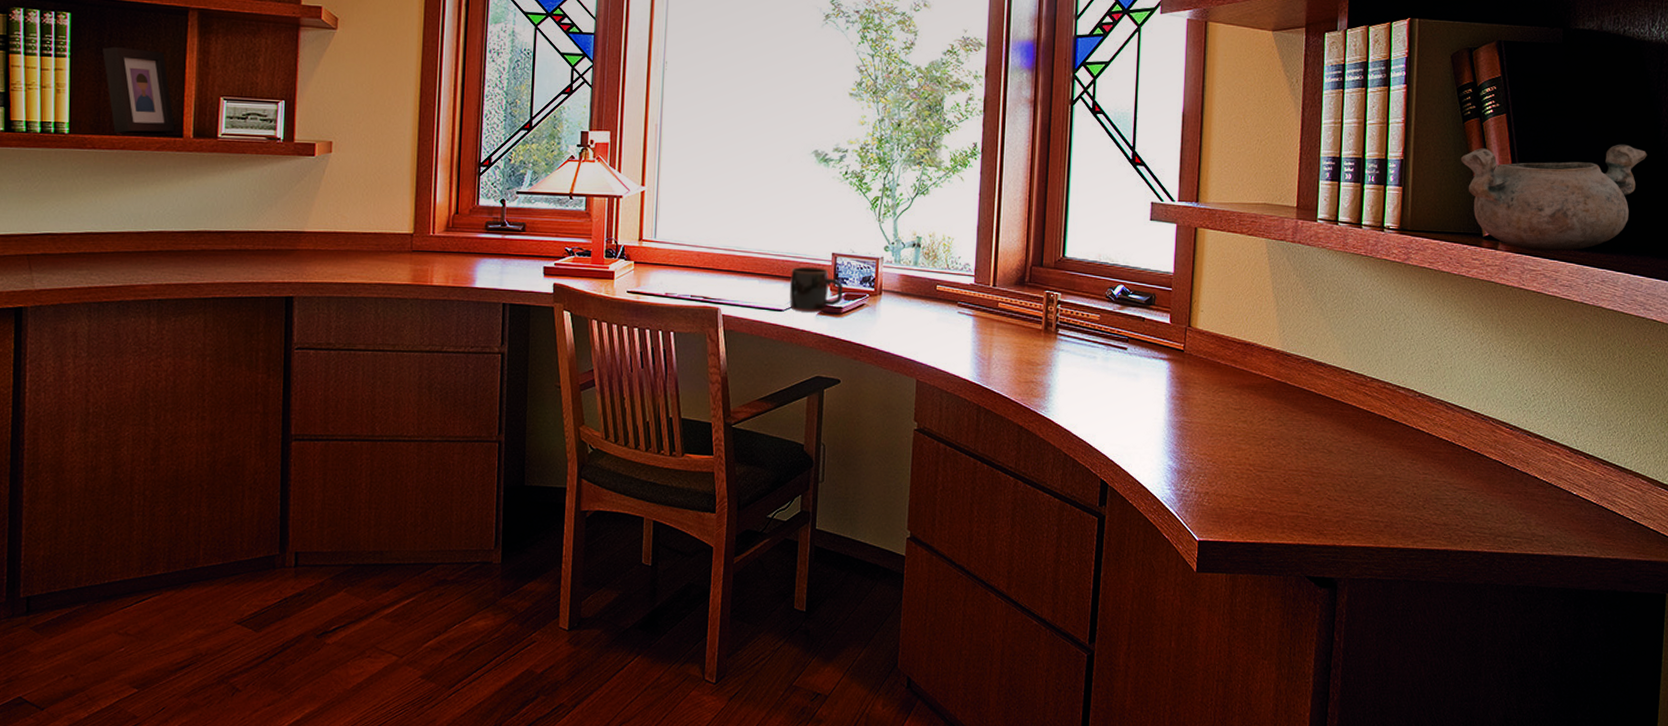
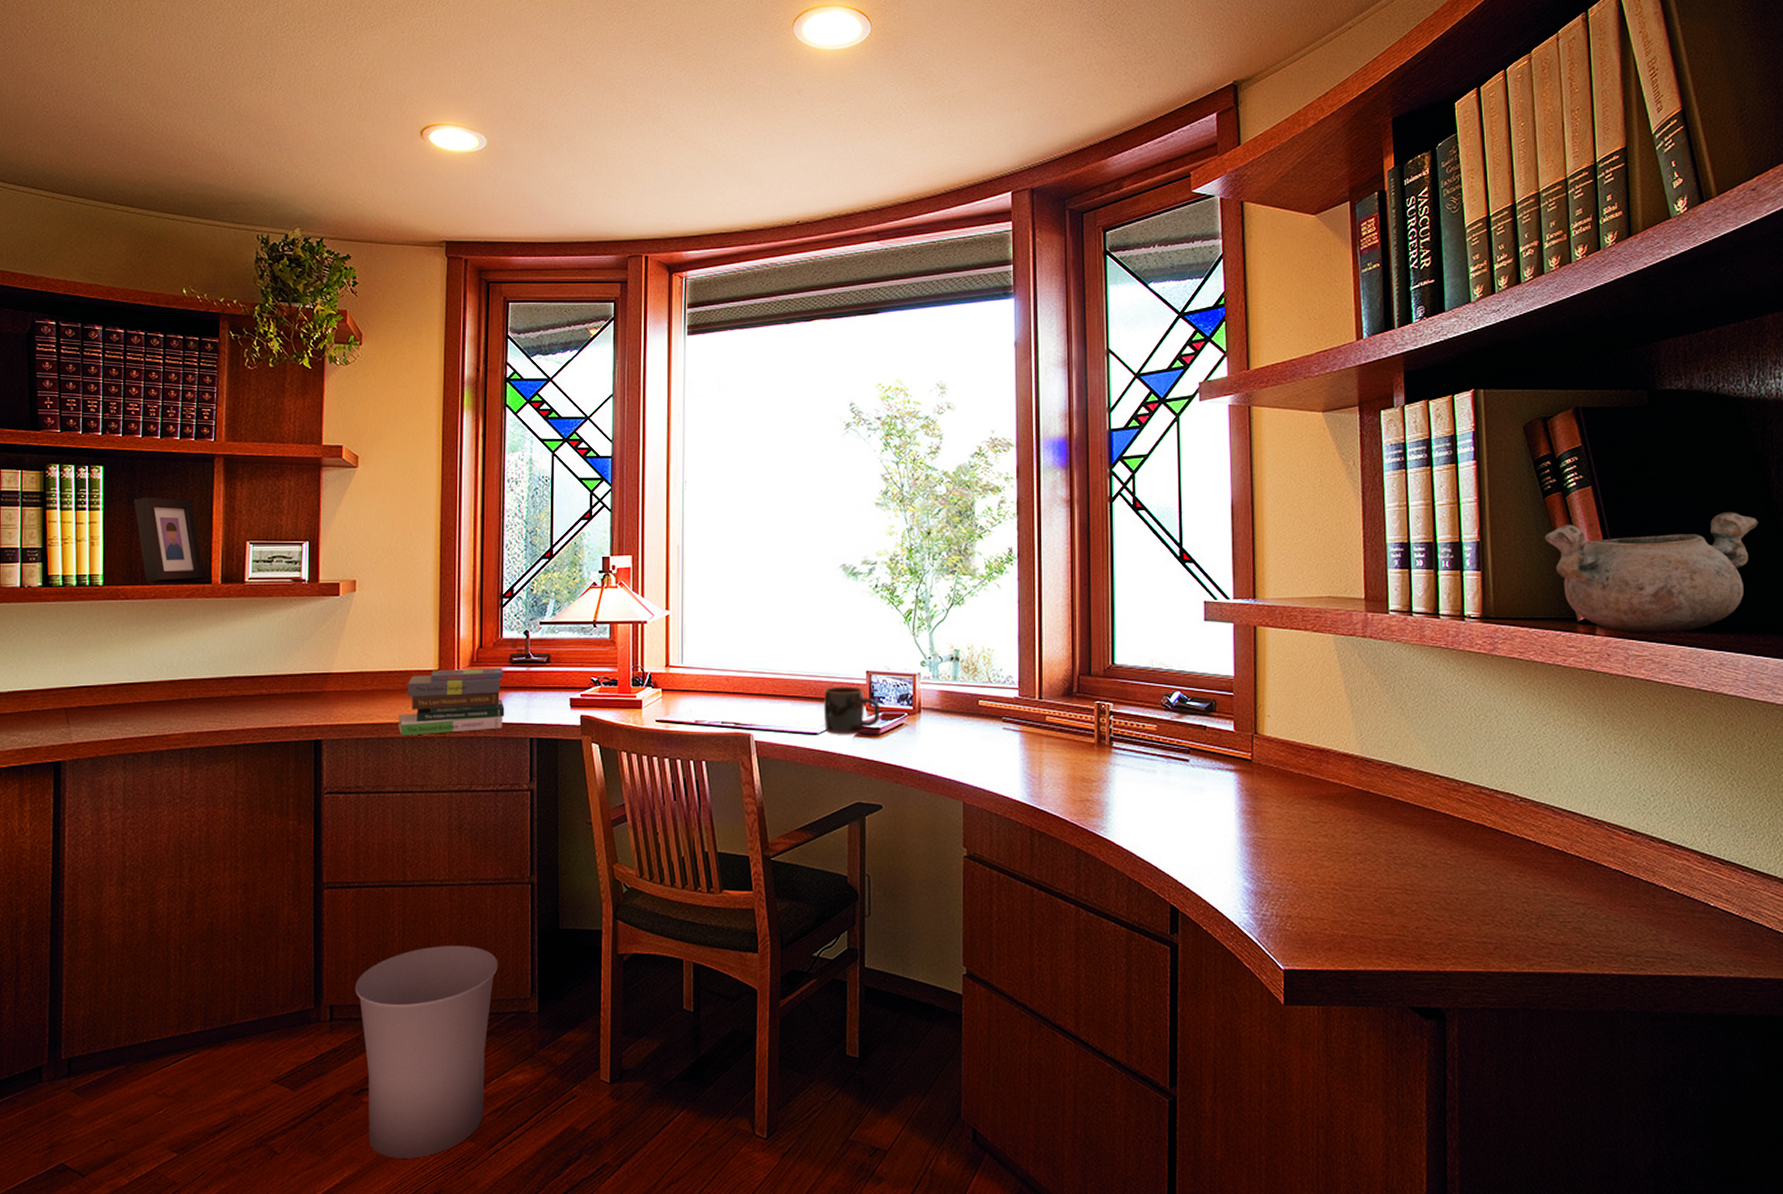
waste bin: none [320,498,464,697] -> present [354,946,498,1159]
books: none [371,233,479,297] -> present [398,668,505,736]

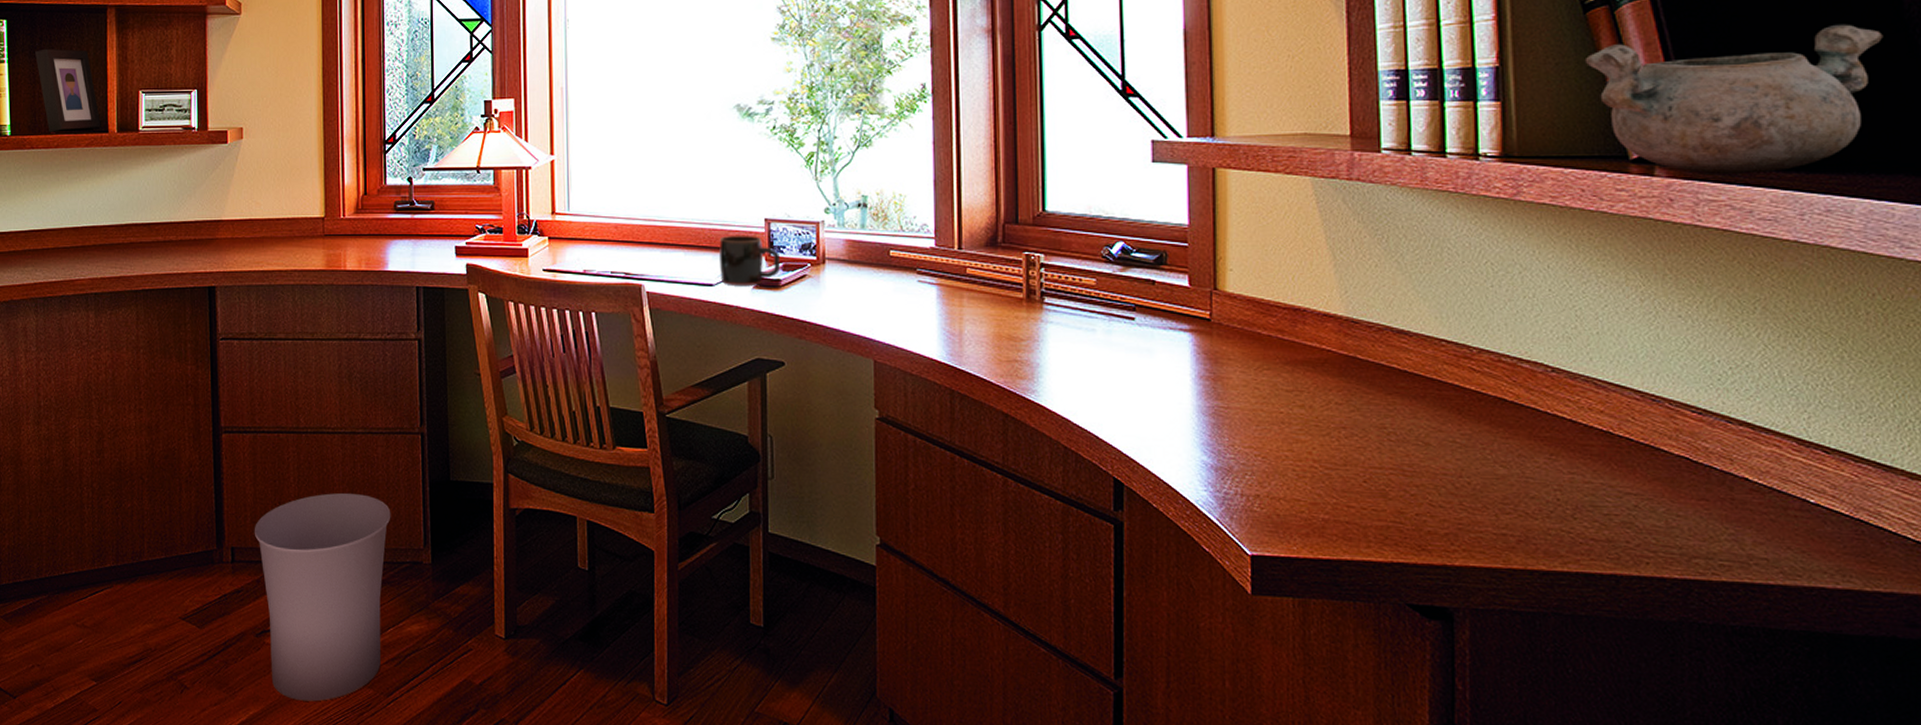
books: present [398,668,505,736] -> none [287,215,391,283]

